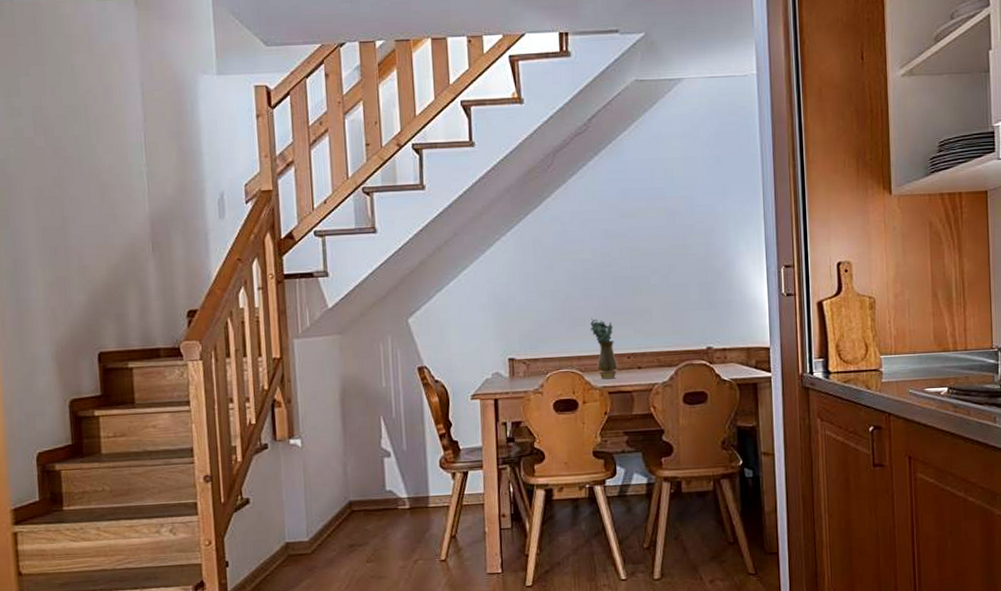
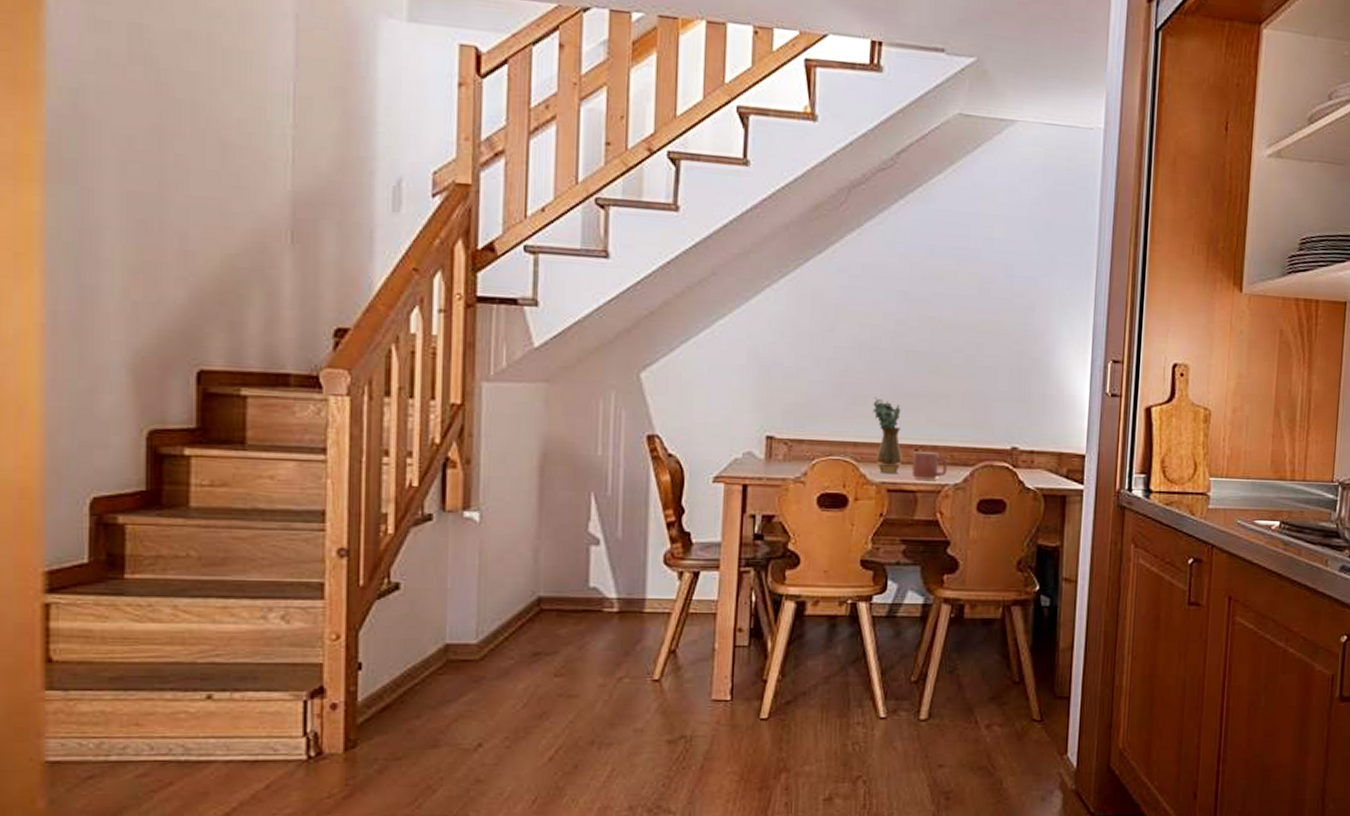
mug: none [626,358,655,382] -> present [911,452,947,480]

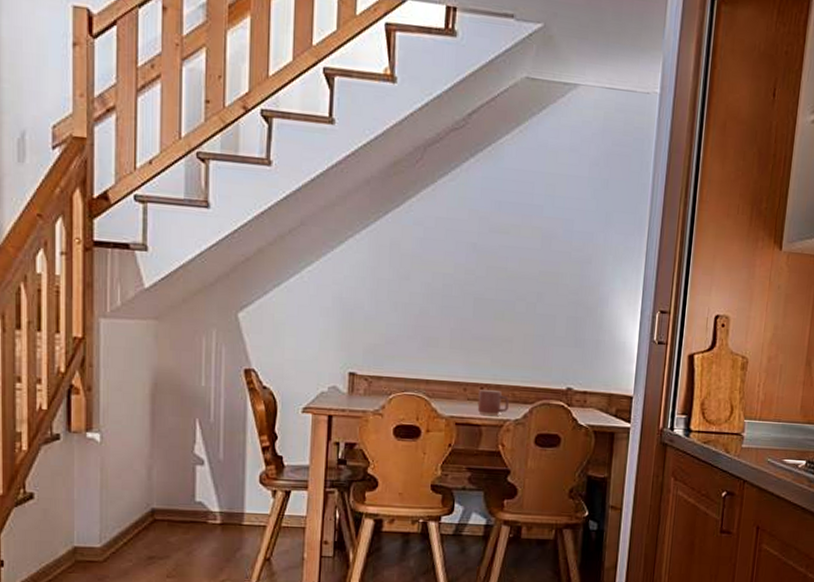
vase: present [873,397,902,473] -> none [444,339,469,408]

